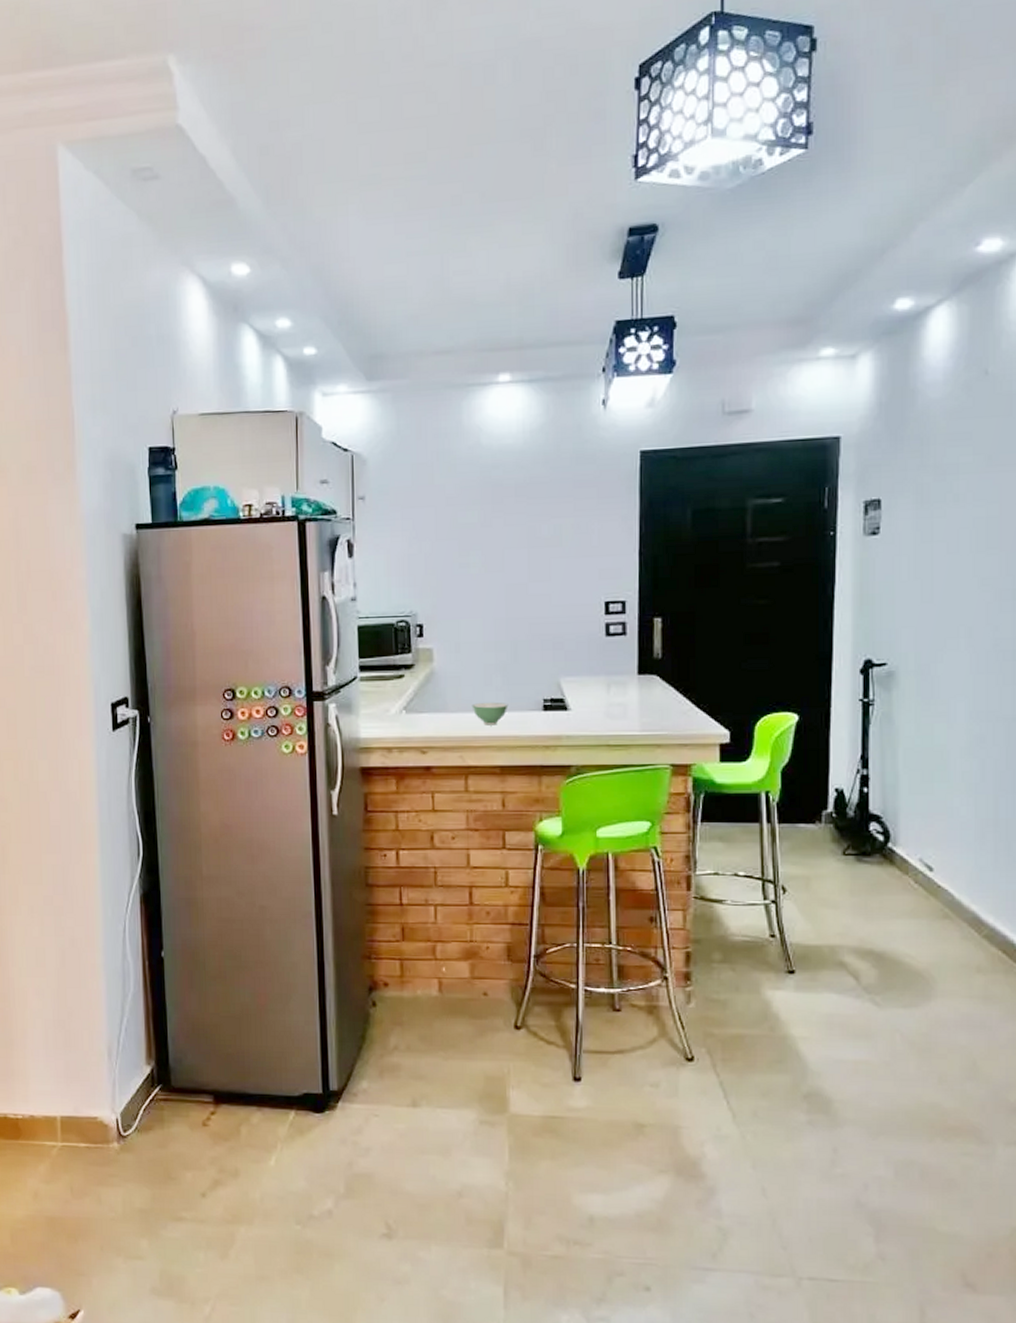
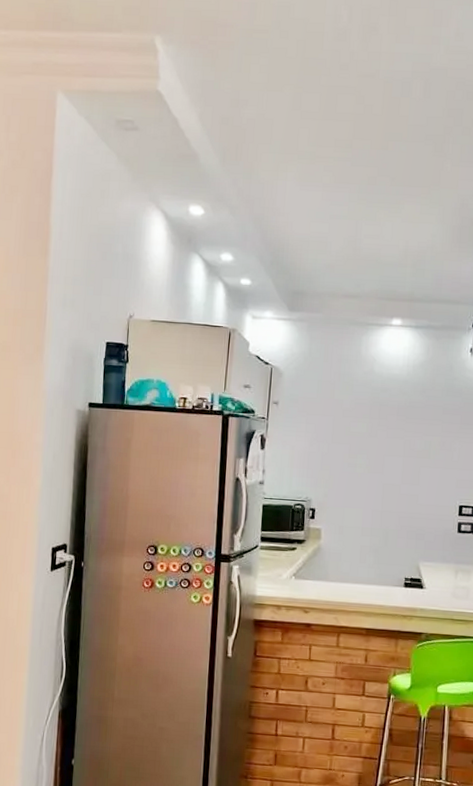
bowl: present [472,702,509,726] -> none [348,576,377,595]

